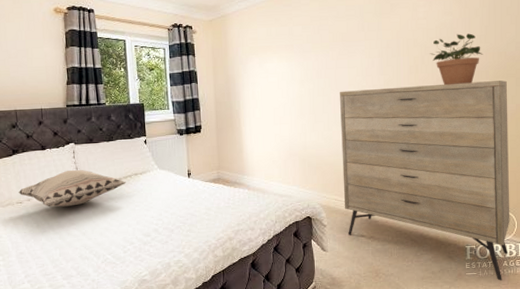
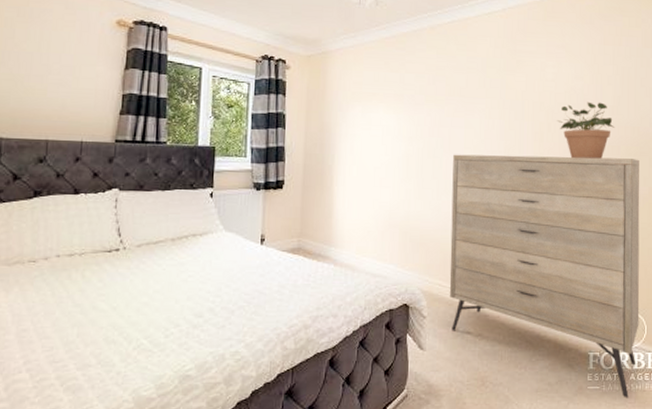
decorative pillow: present [18,170,126,207] -> none [33,224,180,271]

